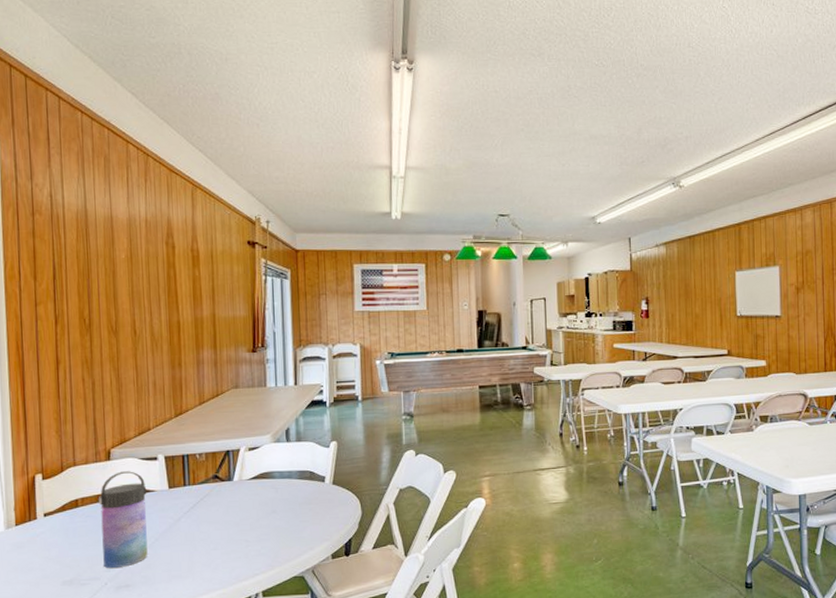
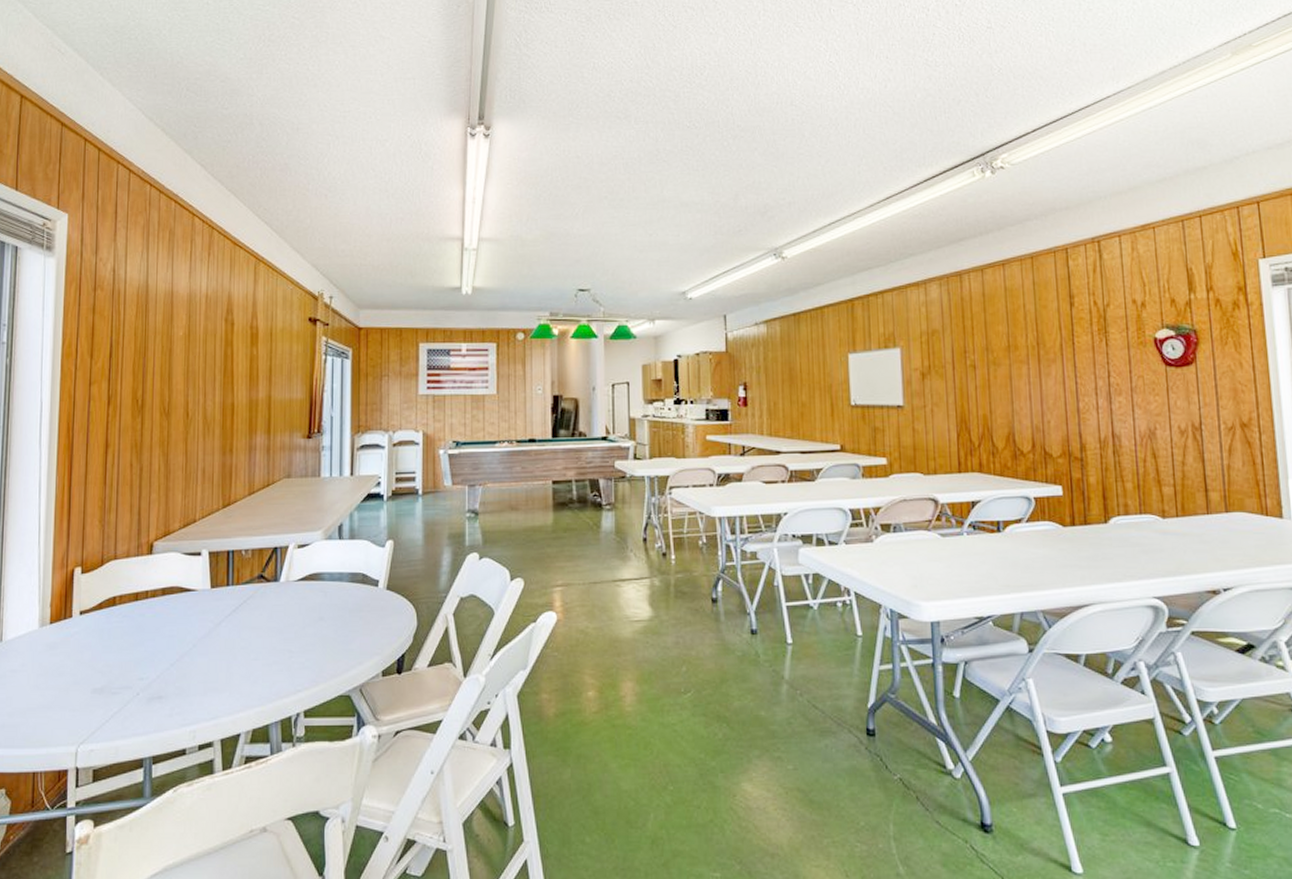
water bottle: present [98,471,148,569] -> none [136,567,188,677]

